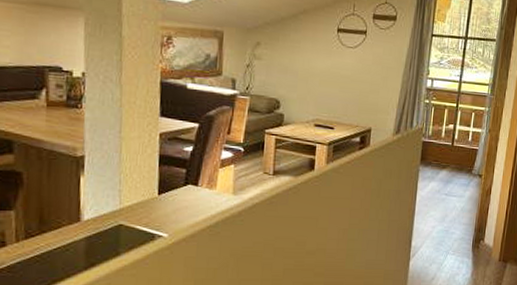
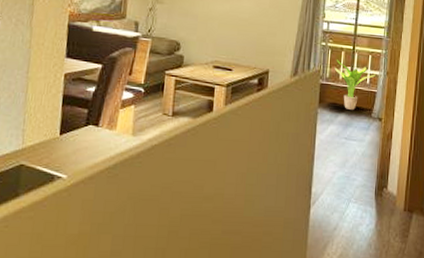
potted plant: none [437,117,478,168] -> present [334,60,375,111]

